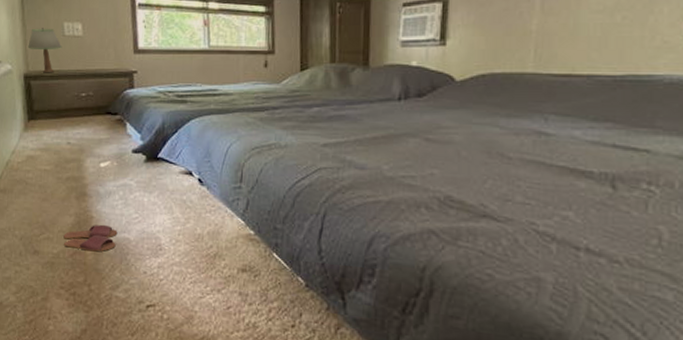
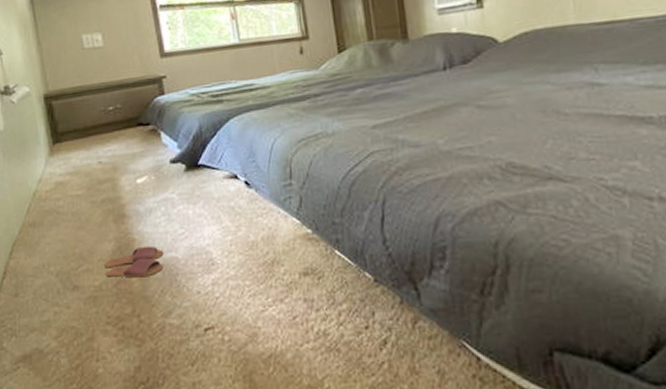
table lamp: present [27,28,62,73] -> none [45,43,83,91]

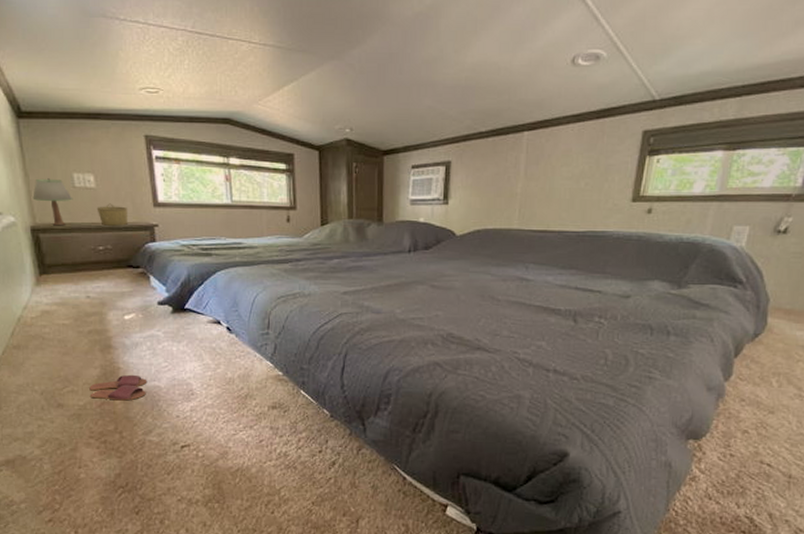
table lamp: none [45,43,83,91] -> present [32,178,73,226]
basket: none [105,60,136,85] -> present [96,203,127,227]

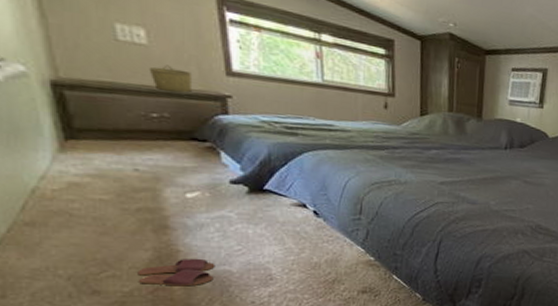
table lamp: present [32,178,73,226] -> none [53,24,115,85]

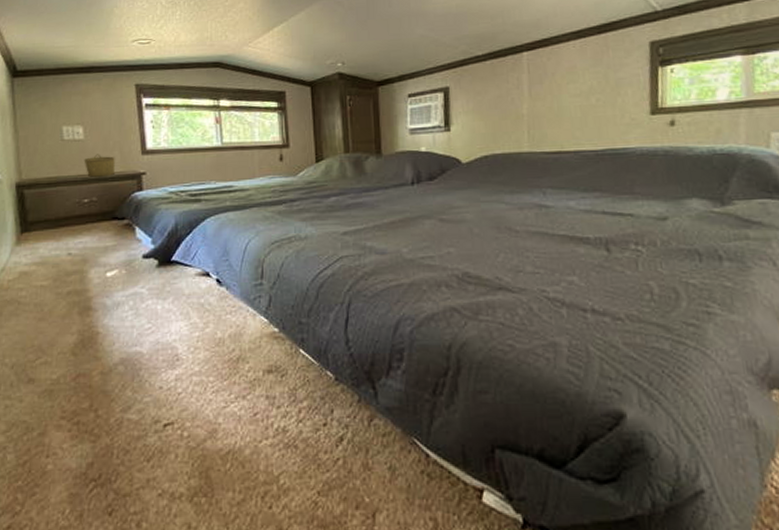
slippers: present [137,258,215,287] -> none [64,339,128,372]

